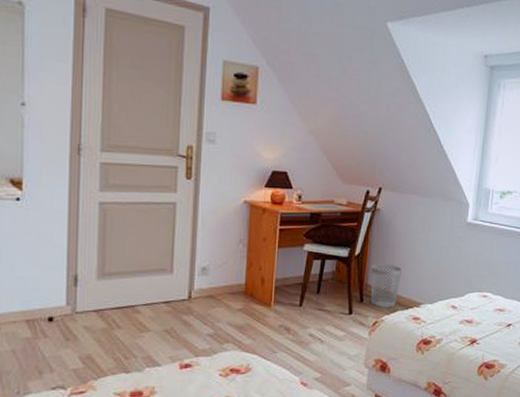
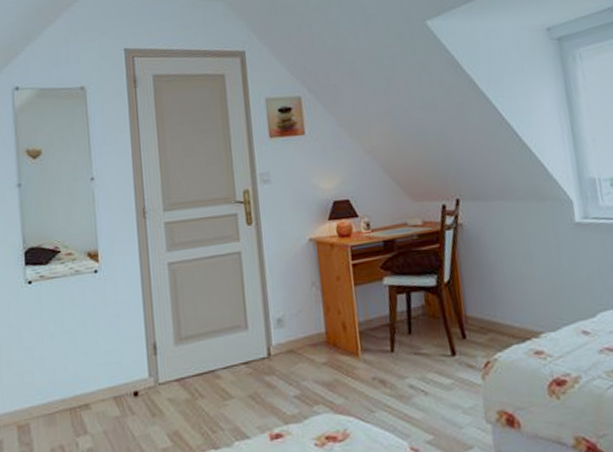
wastebasket: present [370,264,402,307] -> none [467,288,508,343]

